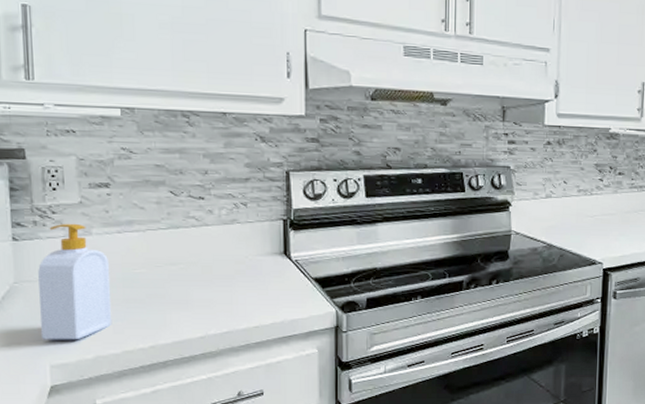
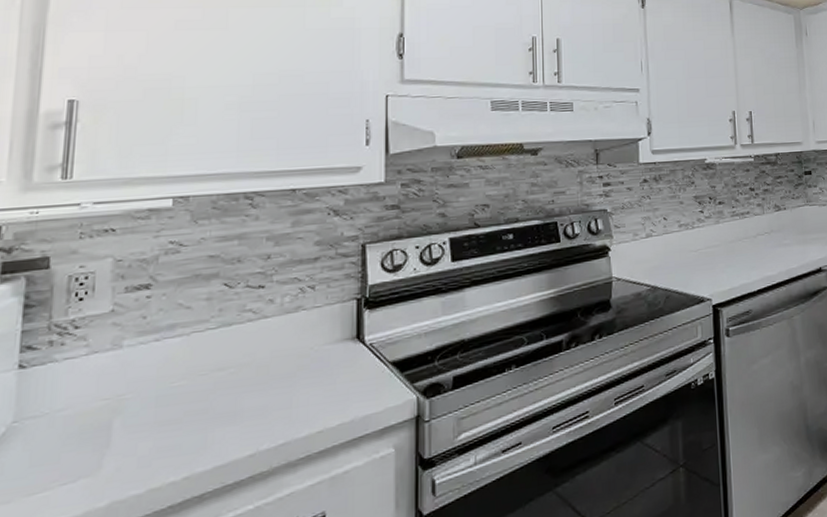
soap bottle: present [38,223,112,340] -> none [41,336,141,492]

